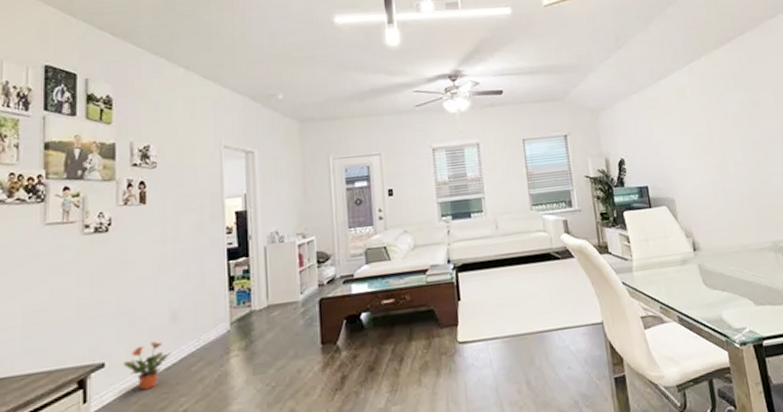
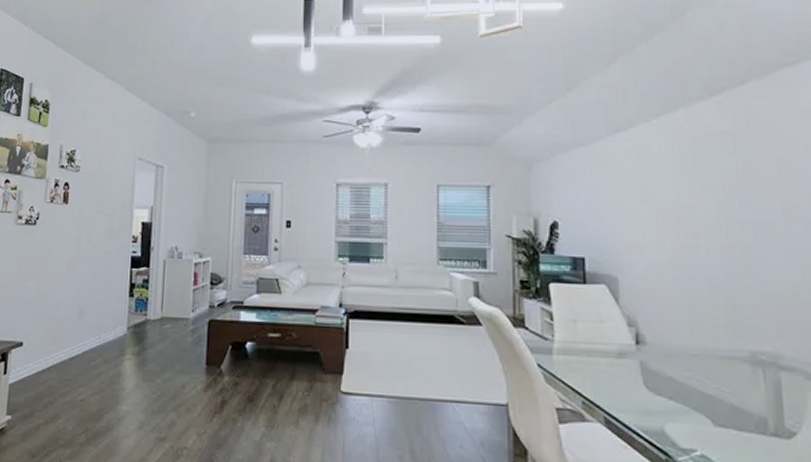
potted plant: present [122,342,172,391] -> none [36,332,76,374]

